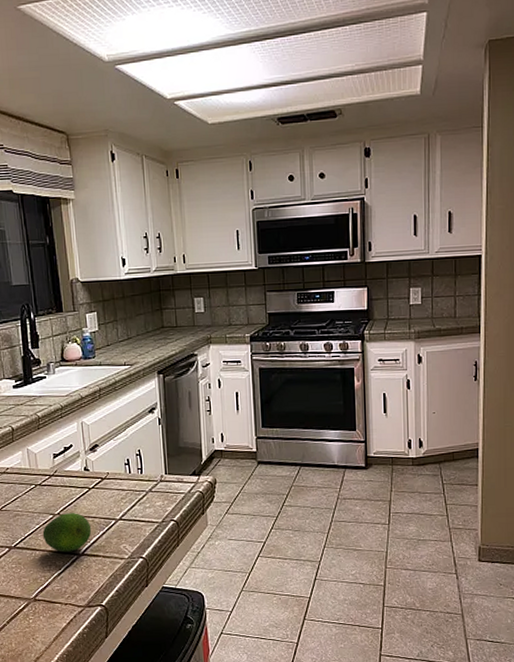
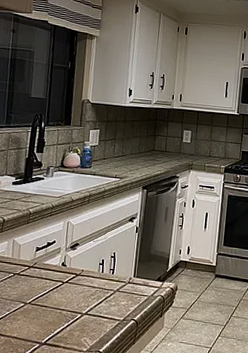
fruit: present [42,512,92,552] -> none [10,302,58,340]

